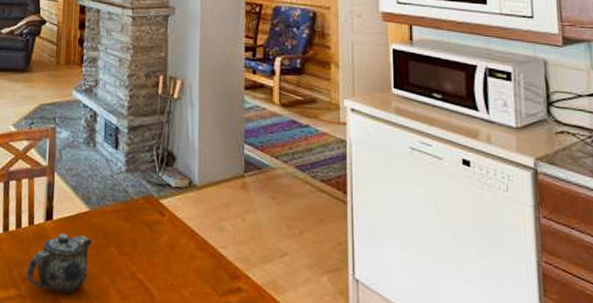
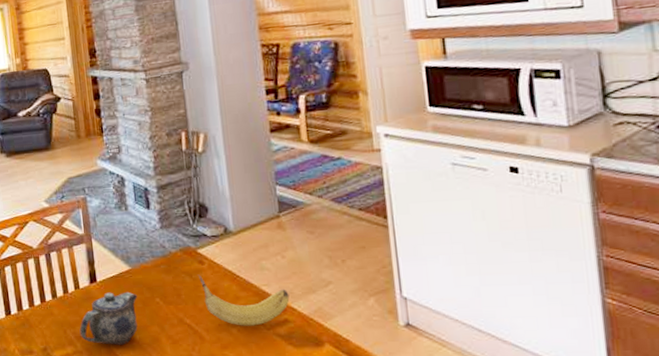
fruit: none [158,228,245,291] -> present [199,276,290,326]

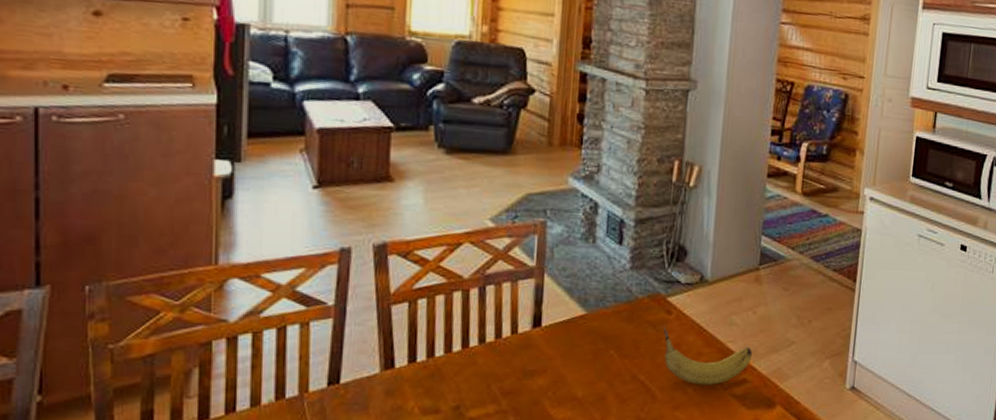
teapot: present [79,291,138,345] -> none [508,340,589,404]

